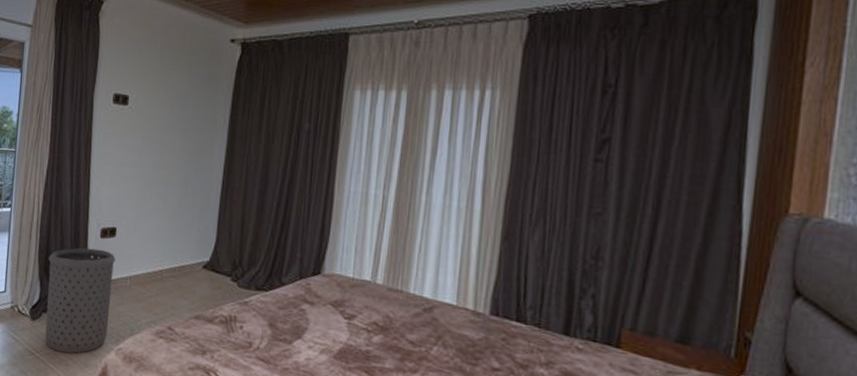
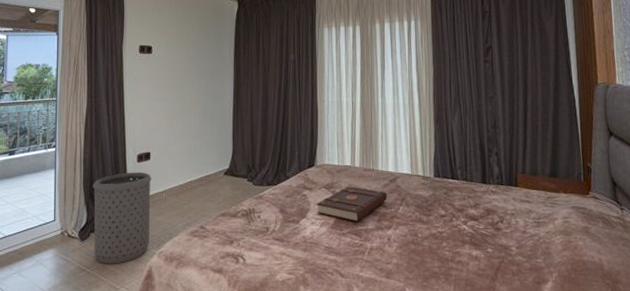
book: none [317,307,418,356] -> present [316,186,388,222]

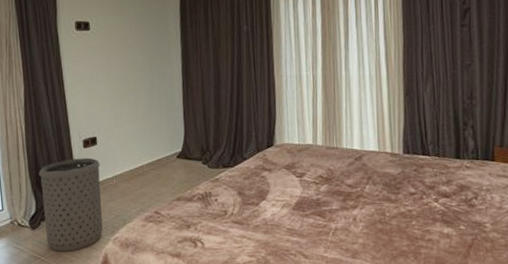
book: present [316,186,388,222] -> none [276,165,353,203]

